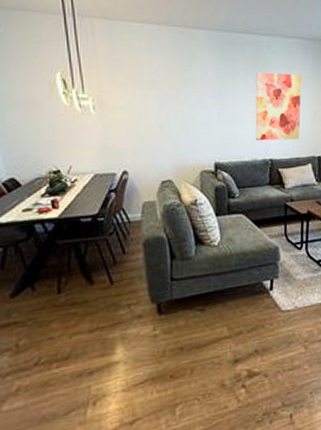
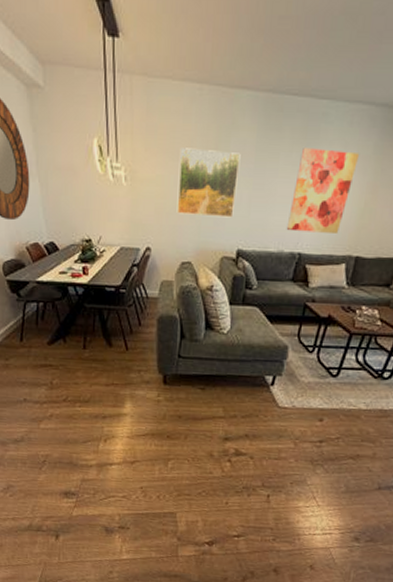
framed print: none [147,77,206,136] -> present [176,148,241,218]

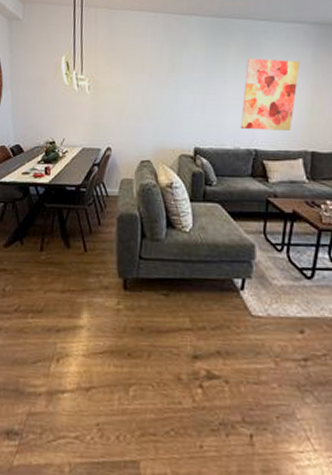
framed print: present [176,148,241,218] -> none [135,61,192,119]

